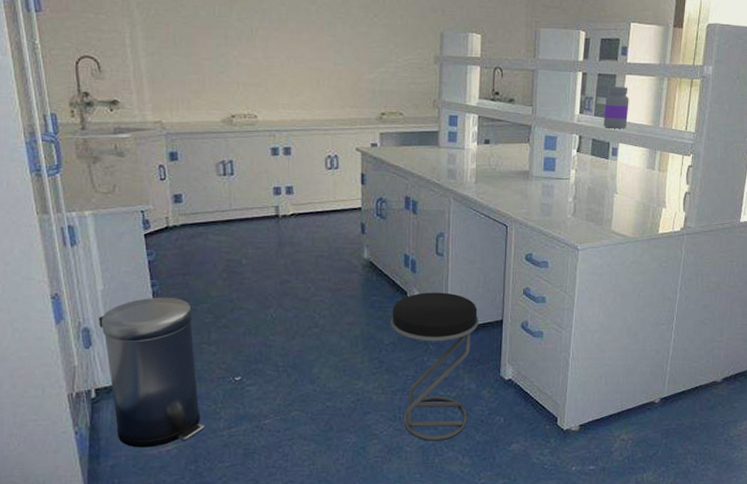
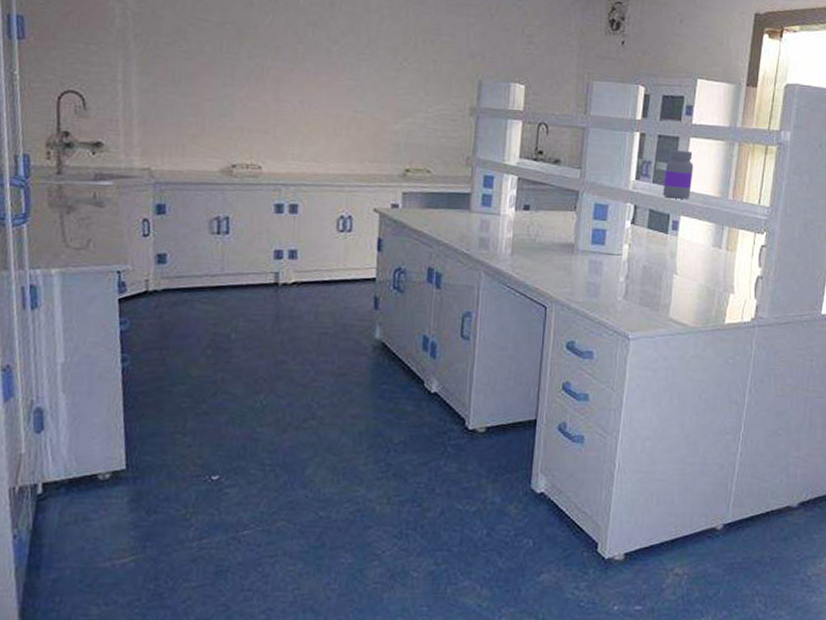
pedal bin: present [99,297,205,448] -> none [55,374,171,559]
stool: present [390,292,478,442] -> none [402,382,508,566]

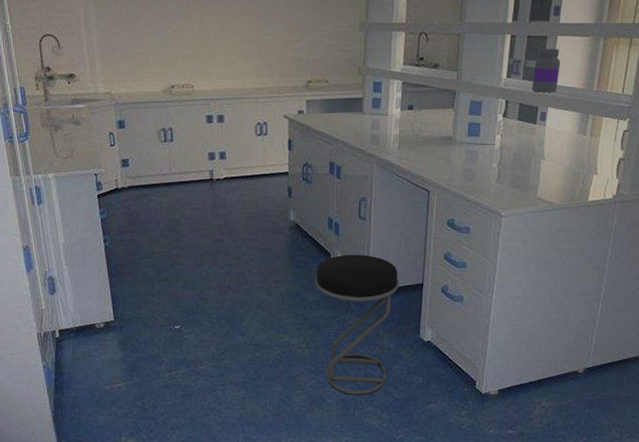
stool: none [402,382,508,566] -> present [315,254,399,396]

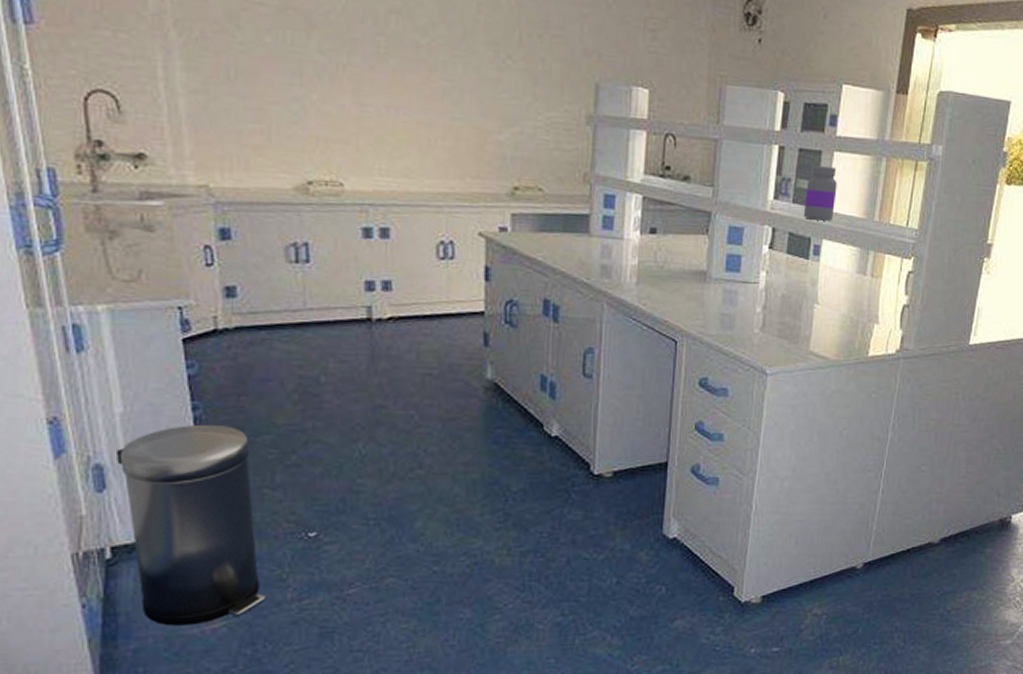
pedal bin: none [61,251,150,384] -> present [117,424,267,626]
stool: present [315,254,399,396] -> none [520,425,636,617]

